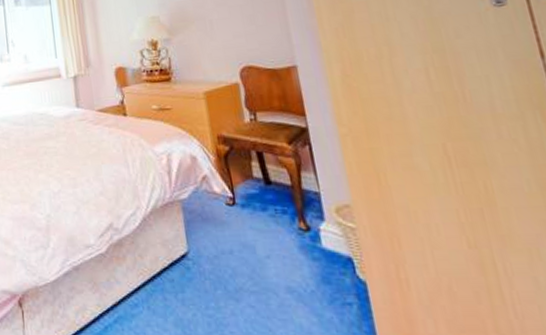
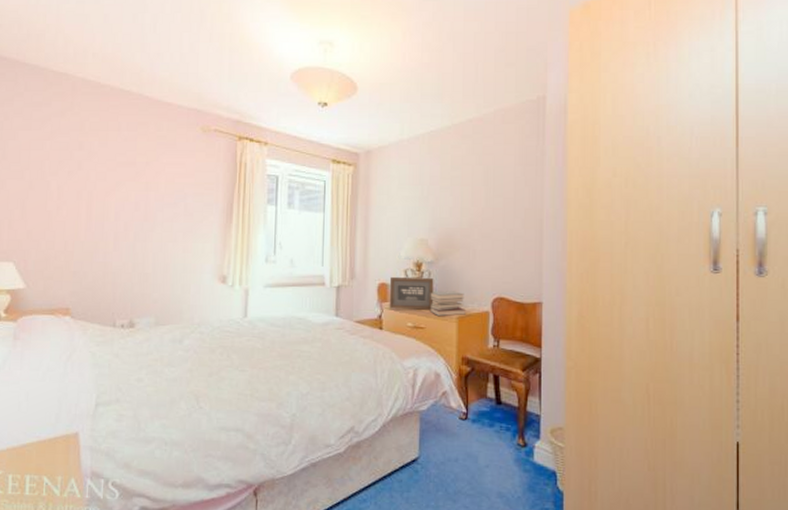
picture frame: none [125,56,175,93] -> present [389,276,434,310]
books: none [170,65,213,96] -> present [429,291,465,317]

